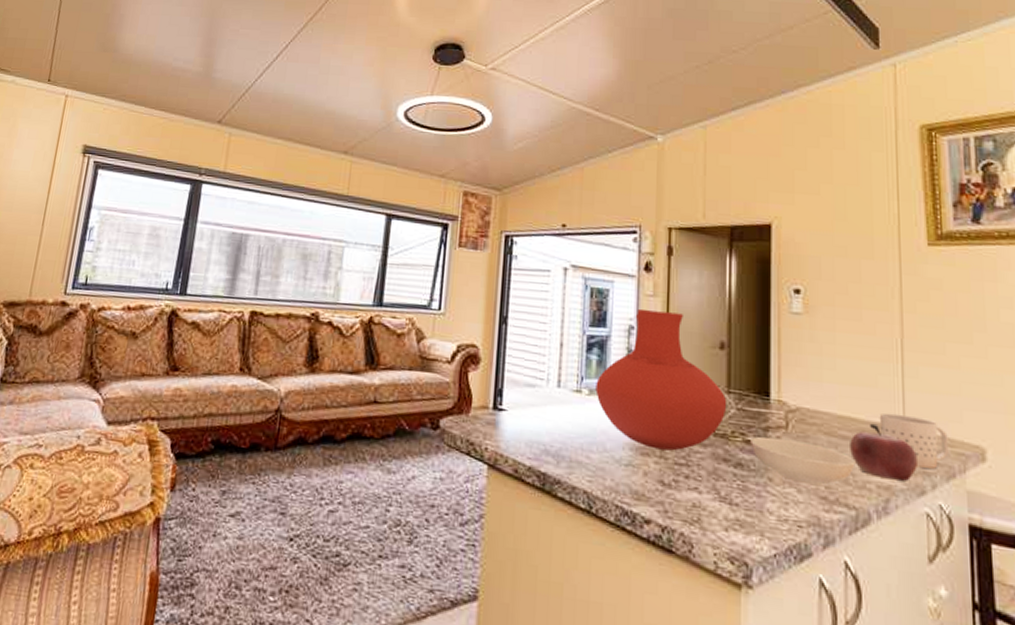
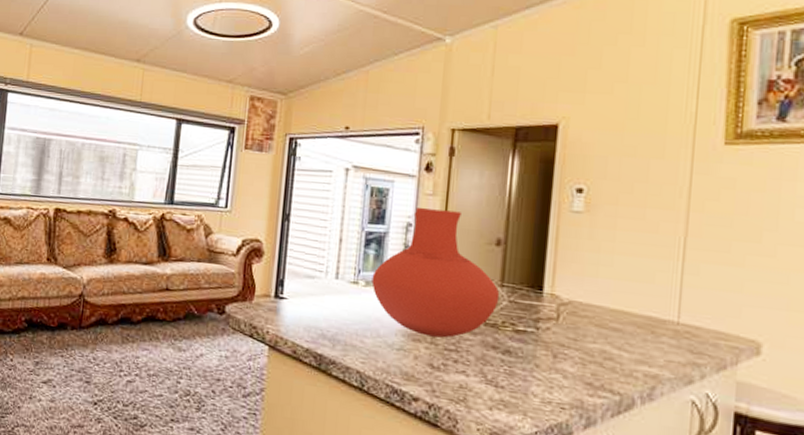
bowl: present [751,436,857,487] -> none [520,326,626,374]
fruit: present [850,423,919,481] -> none [619,316,690,371]
mug: present [879,412,949,470] -> none [652,307,723,361]

